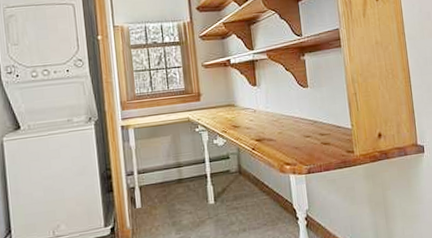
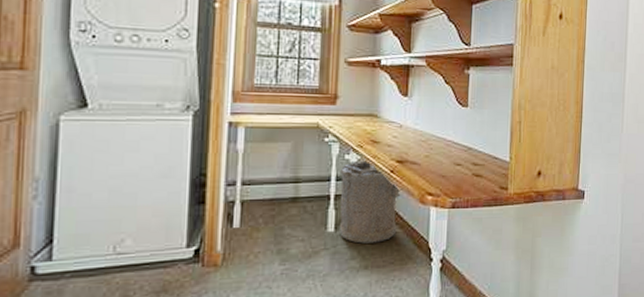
laundry hamper: none [211,141,265,211] -> present [339,159,403,244]

